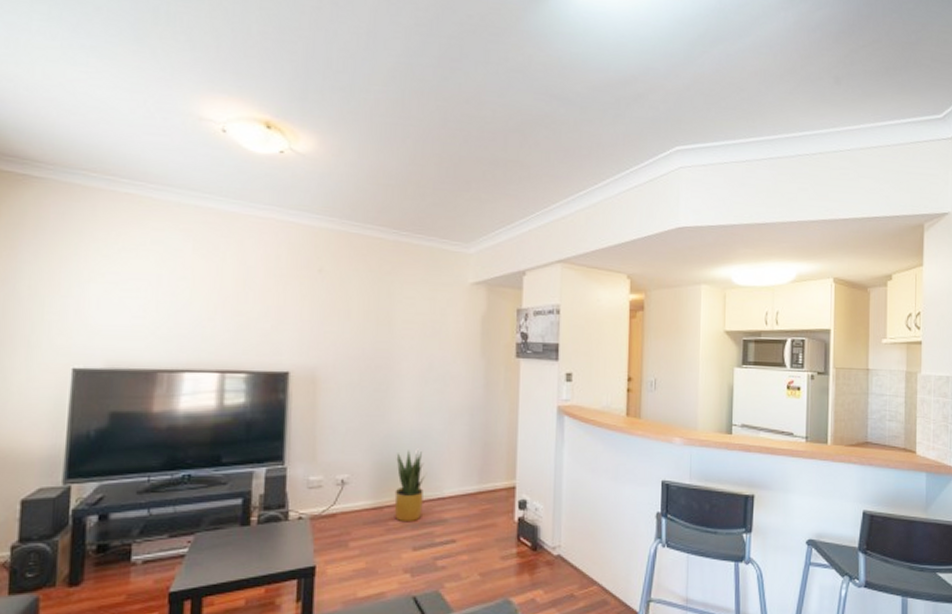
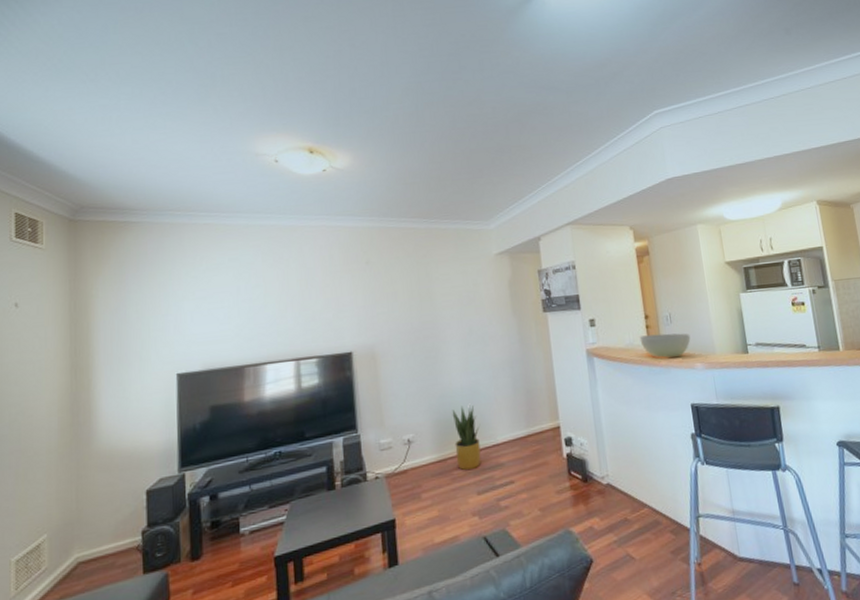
bowl: none [618,399,673,429] -> present [639,333,691,358]

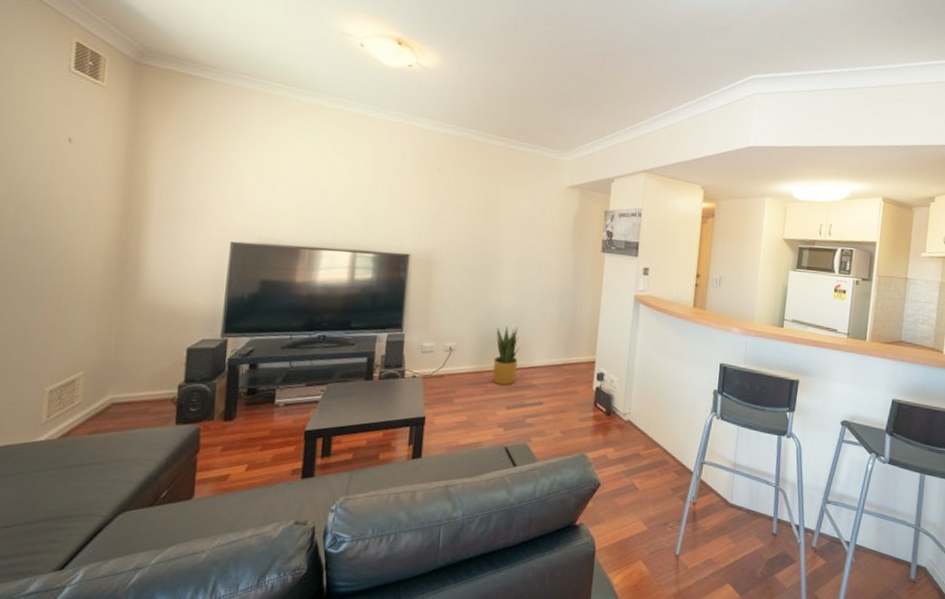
bowl: present [639,333,691,358] -> none [687,292,735,319]

